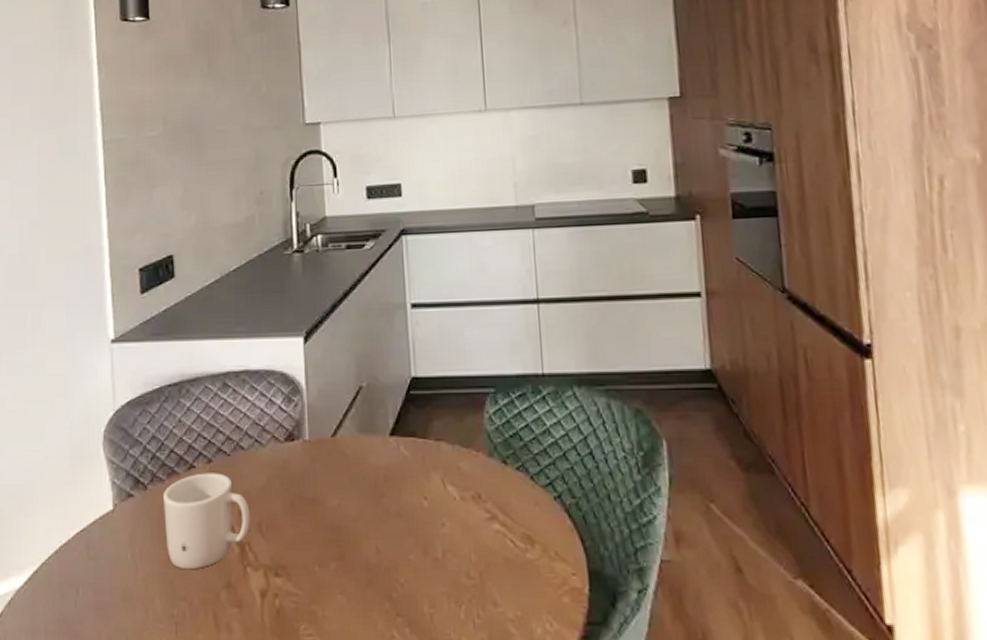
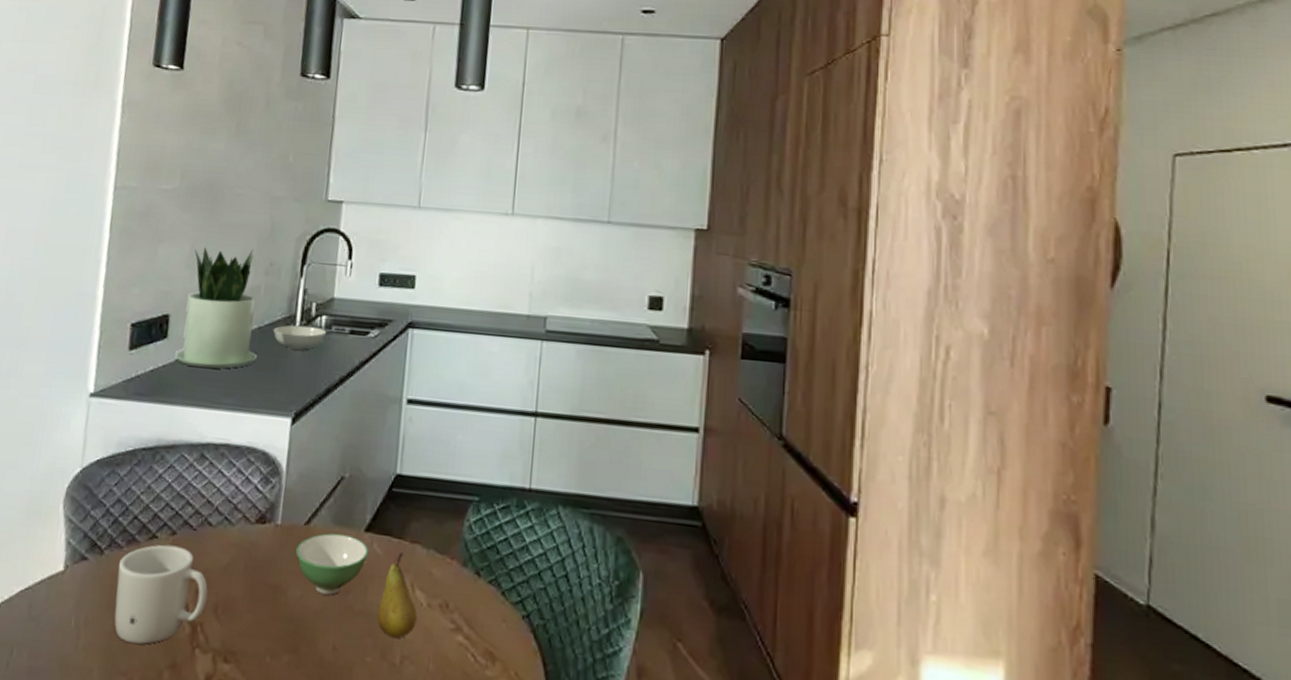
planter: none [184,182,261,302] -> present [175,247,257,369]
bowl: none [273,247,324,272] -> present [273,325,327,351]
bowl: none [327,441,397,501] -> present [296,533,369,596]
fruit: none [414,452,452,534] -> present [377,553,417,639]

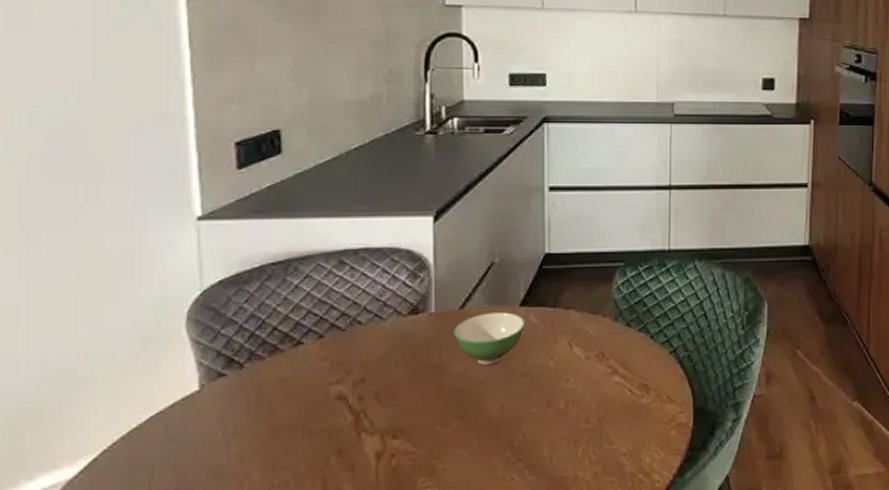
mug: present [114,544,208,645] -> none [263,347,366,442]
planter: present [175,247,257,369] -> none [294,58,387,179]
bowl: present [273,325,327,351] -> none [402,129,460,153]
fruit: present [377,553,417,639] -> none [540,319,577,390]

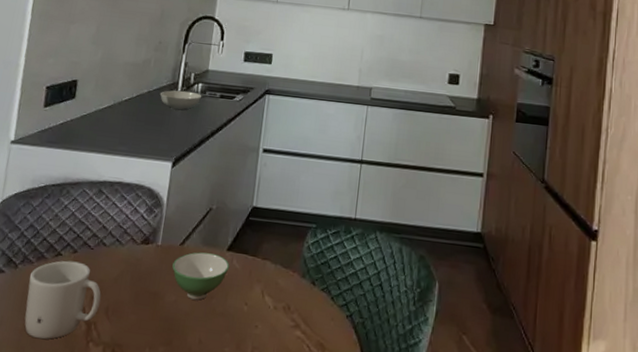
mug: none [263,347,366,442] -> present [24,260,101,340]
bowl: none [402,129,460,153] -> present [159,90,202,111]

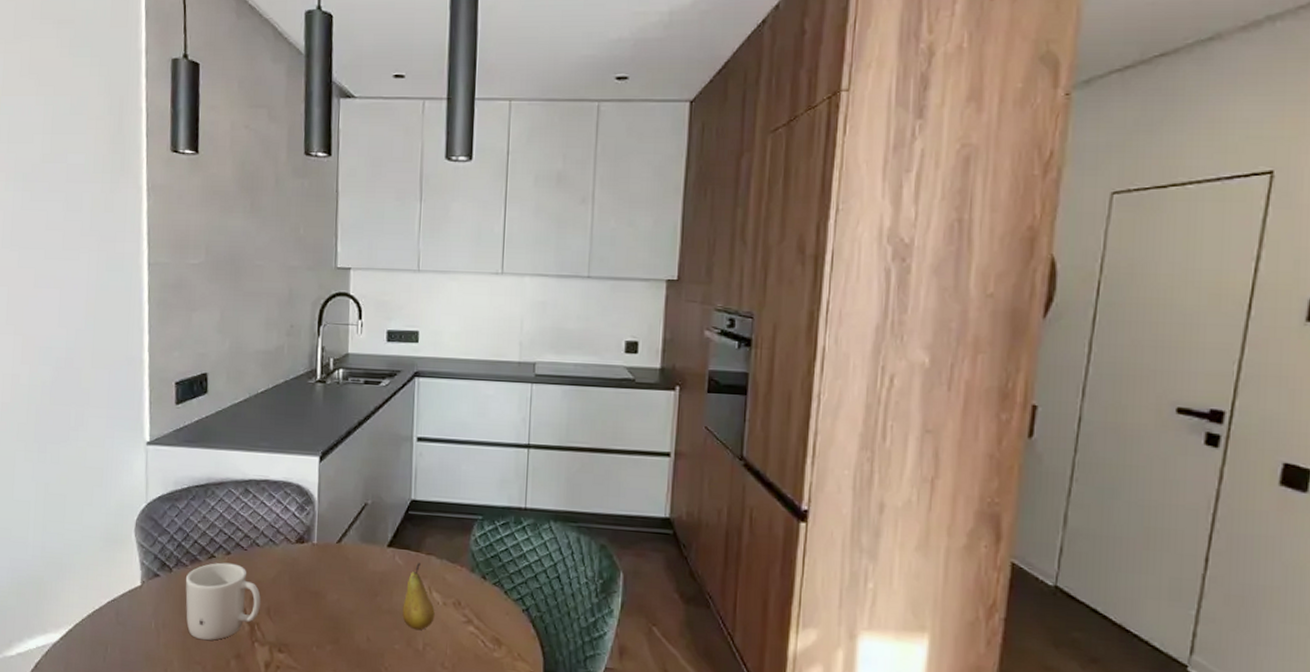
bowl: present [159,90,202,111] -> none [297,378,344,400]
bowl: present [172,252,230,300] -> none [331,549,392,598]
fruit: none [234,267,266,334] -> present [402,563,435,631]

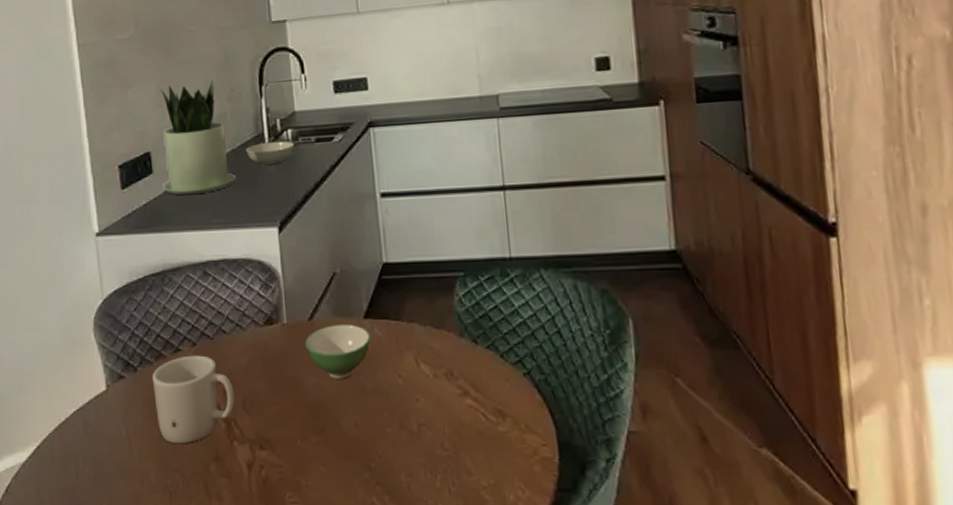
planter: none [215,314,285,418] -> present [161,80,235,196]
bowl: none [297,378,344,400] -> present [245,140,295,166]
bowl: none [331,549,392,598] -> present [305,323,371,379]
fruit: present [402,563,435,631] -> none [389,333,426,410]

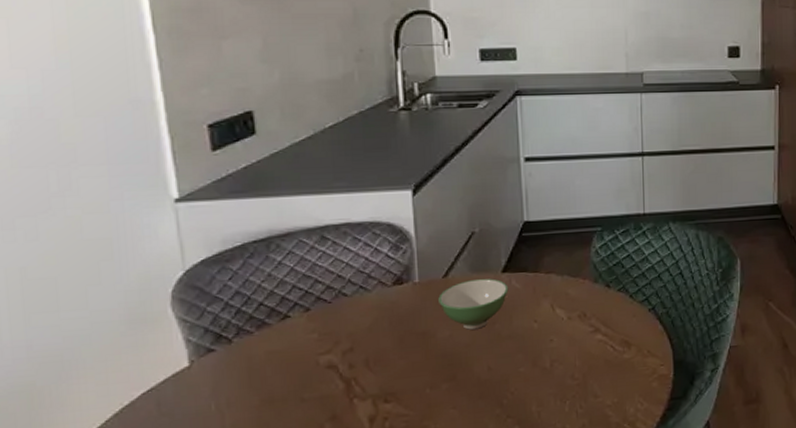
mug: present [152,355,235,444] -> none [252,319,356,411]
planter: present [161,80,235,196] -> none [268,38,363,158]
bowl: present [245,140,295,166] -> none [376,105,434,129]

